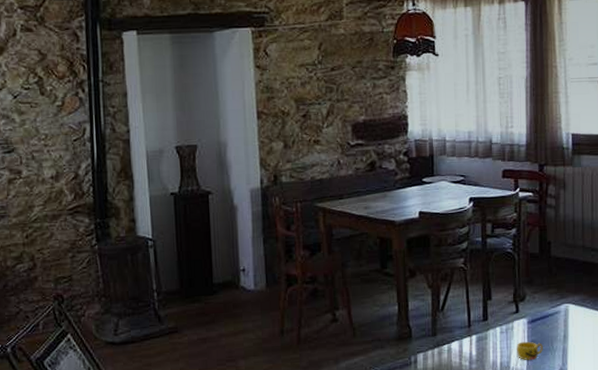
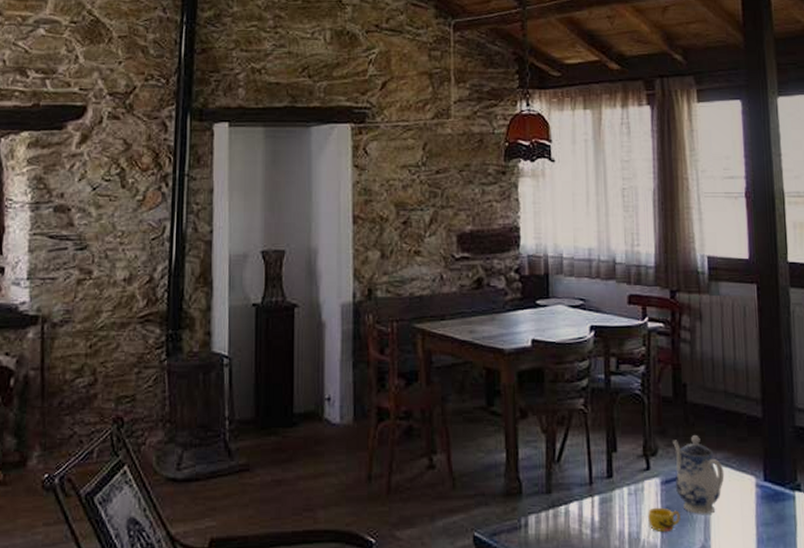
teapot: none [537,283,580,345] -> present [672,436,725,514]

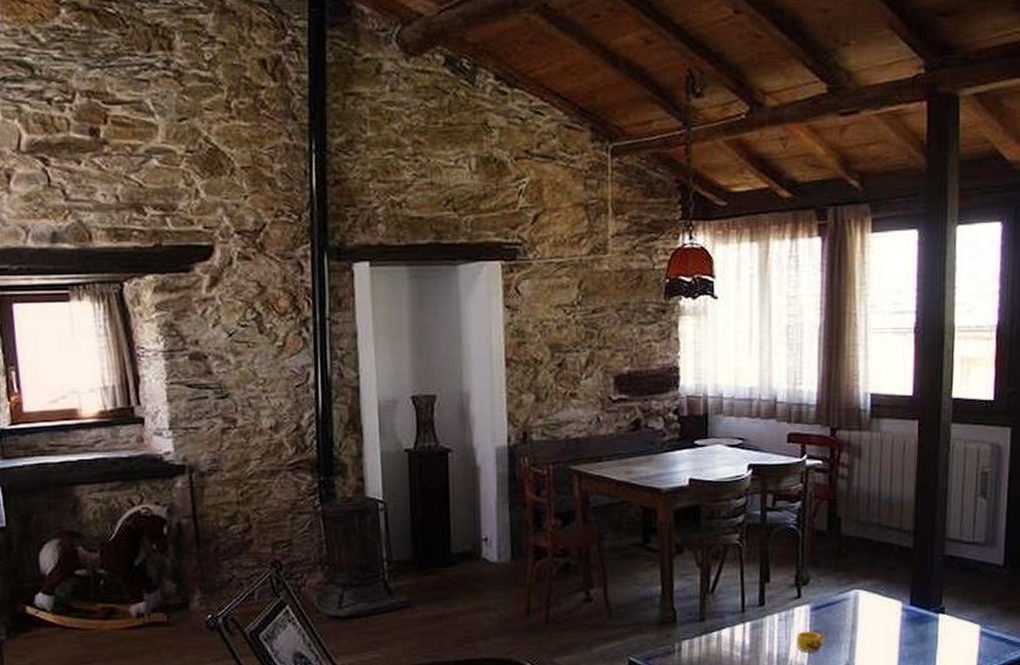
teapot: present [672,436,725,514] -> none [823,566,873,636]

